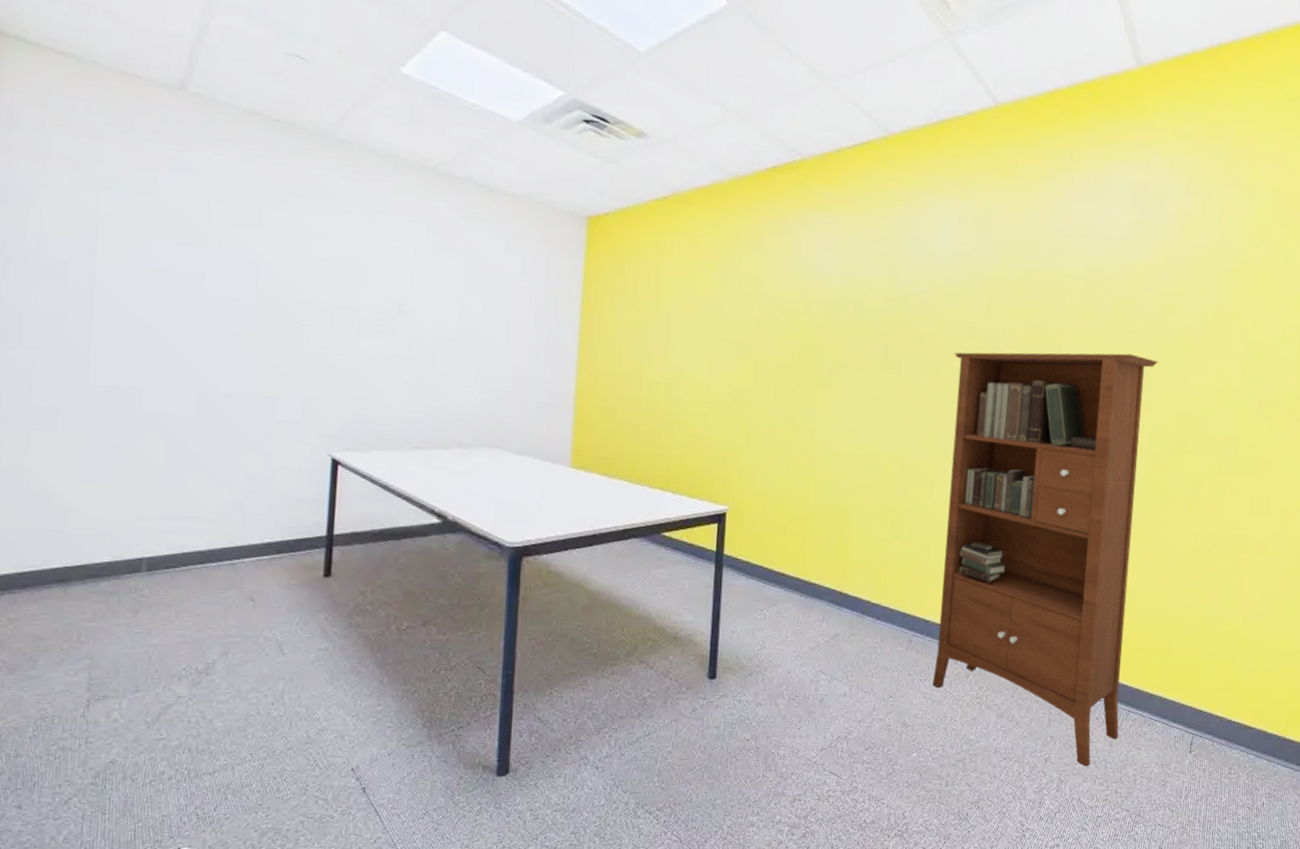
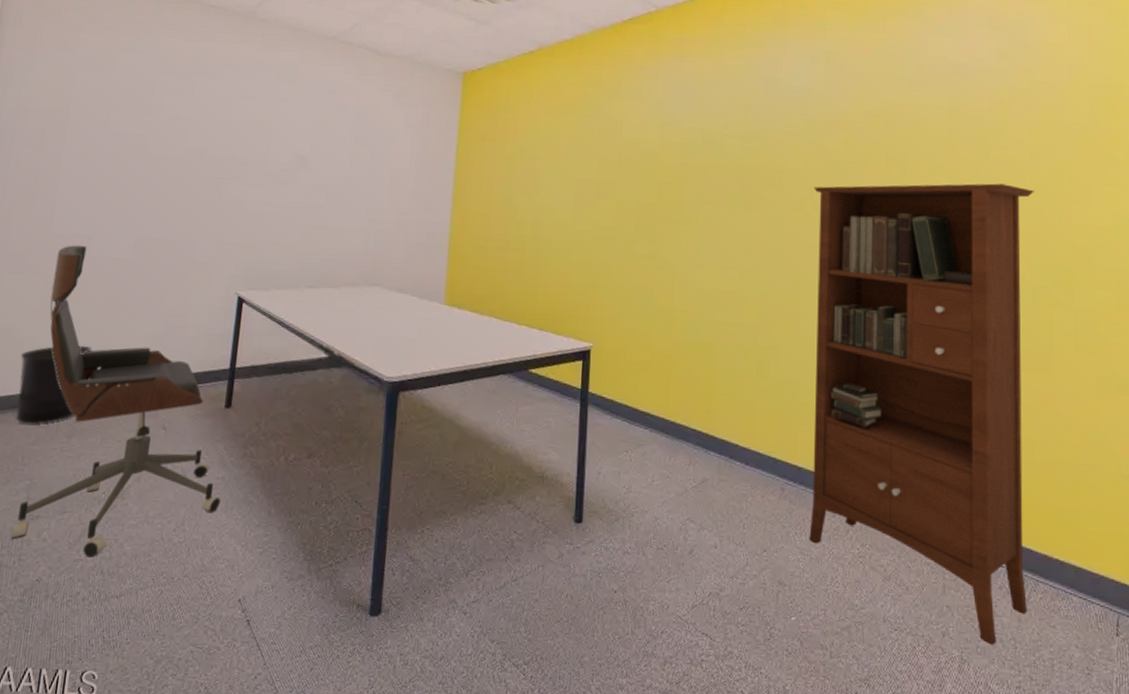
waste bin: none [64,513,156,599] -> present [16,346,93,424]
office chair: none [73,399,325,736] -> present [10,245,221,558]

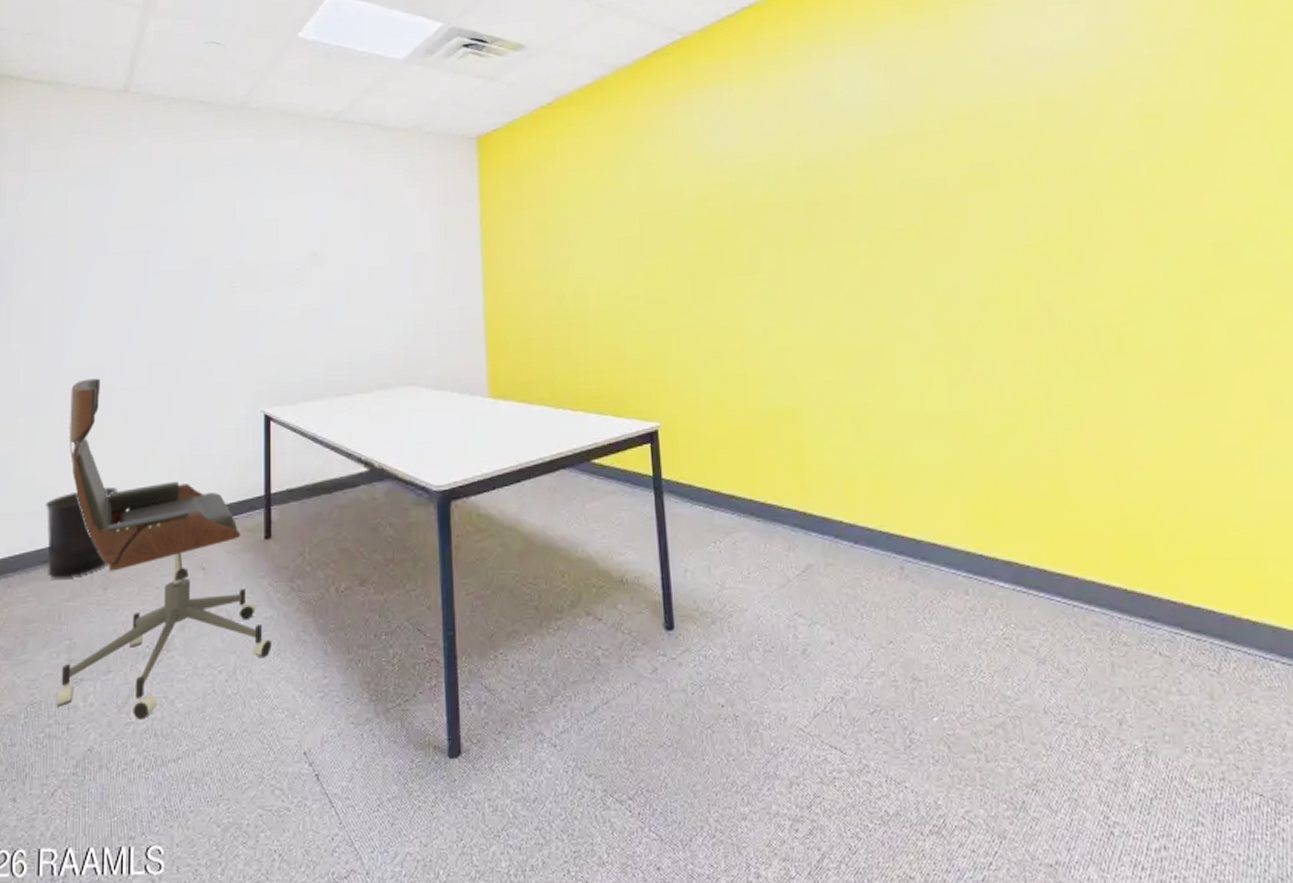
bookcase: present [809,183,1035,645] -> none [889,180,1220,730]

